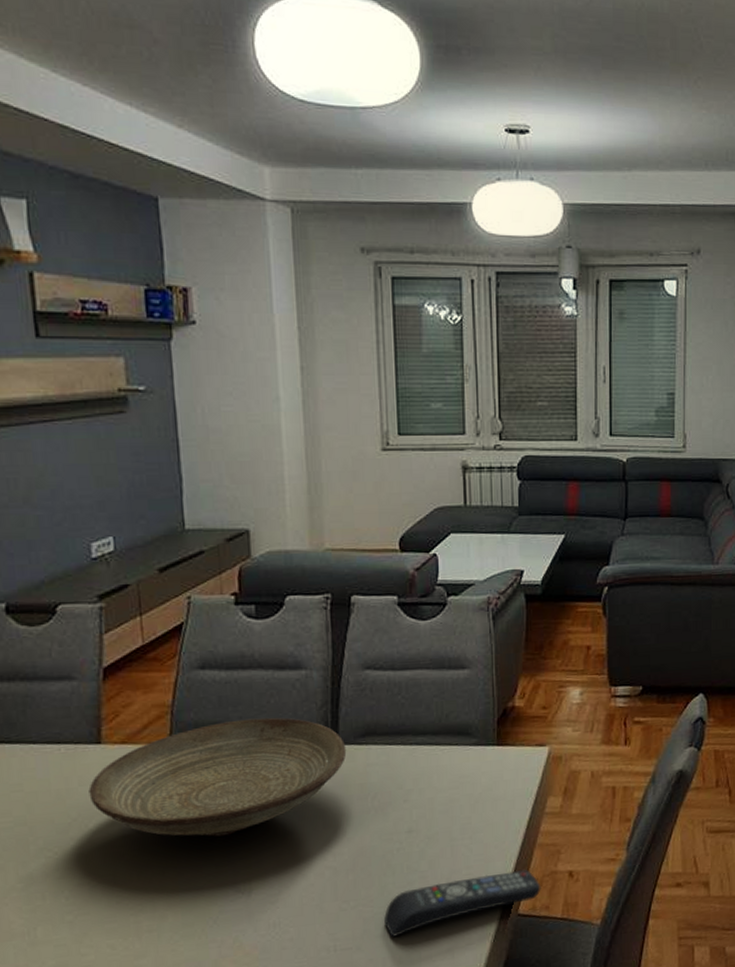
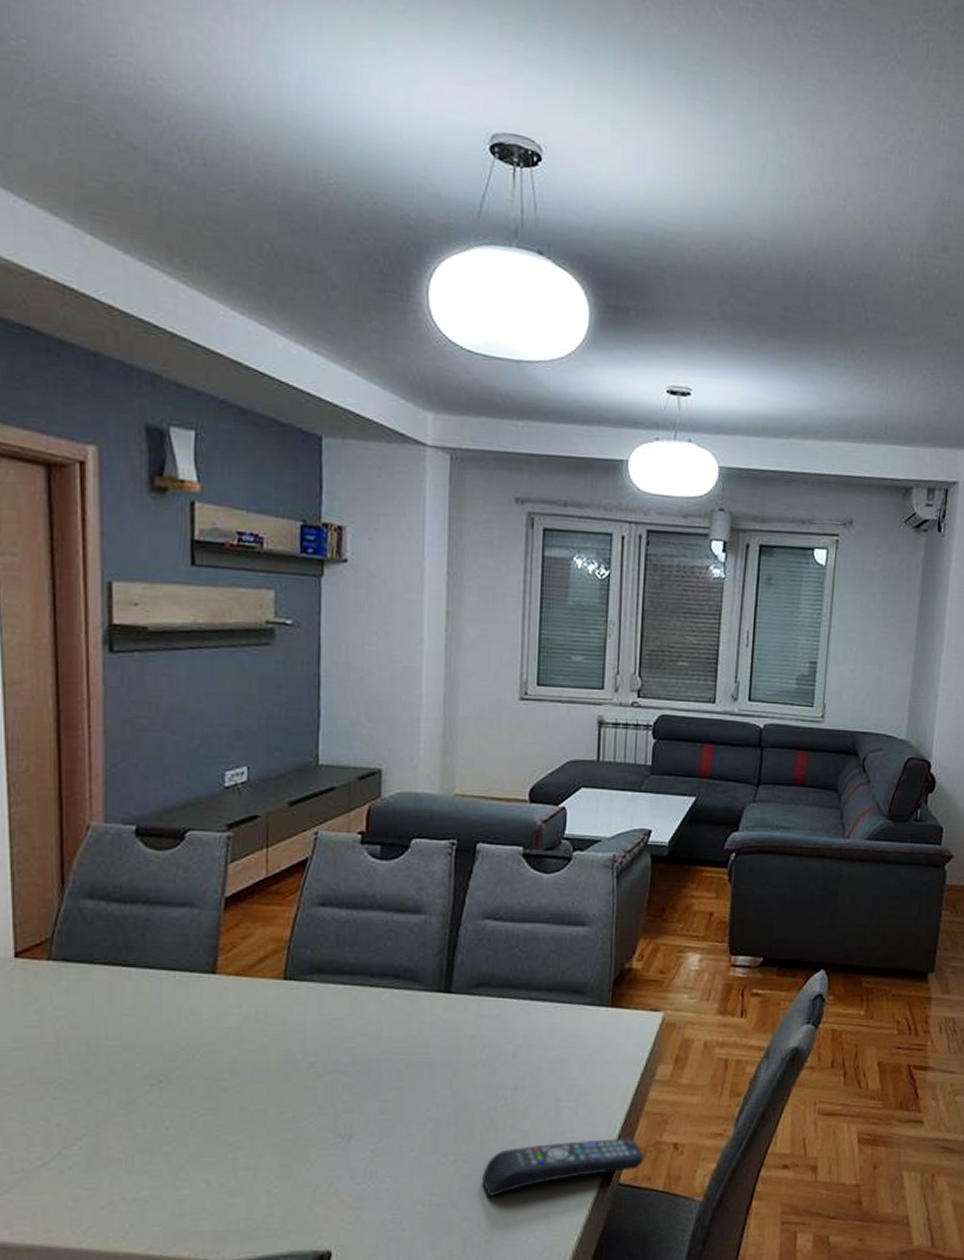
decorative bowl: present [88,717,347,837] -> none [199,960,459,1078]

